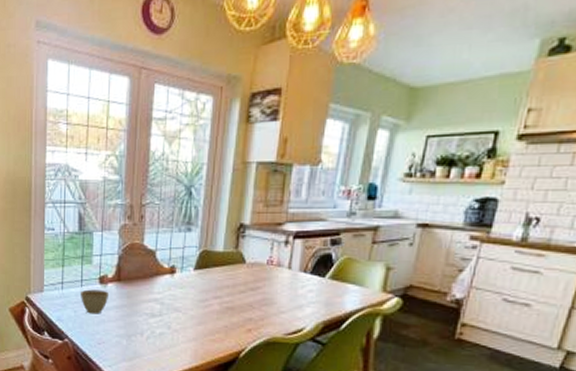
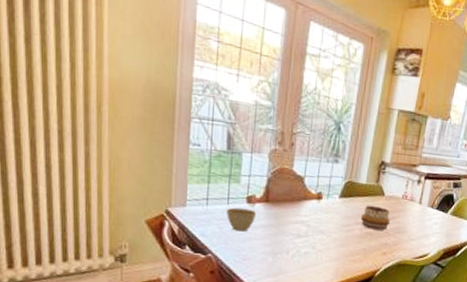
decorative bowl: none [219,275,255,304] -> present [360,205,391,231]

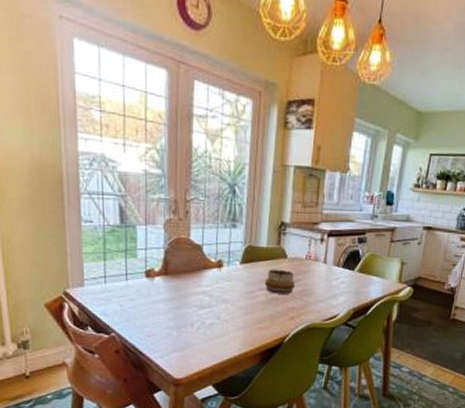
cup: present [227,207,257,232] -> none [126,283,157,308]

